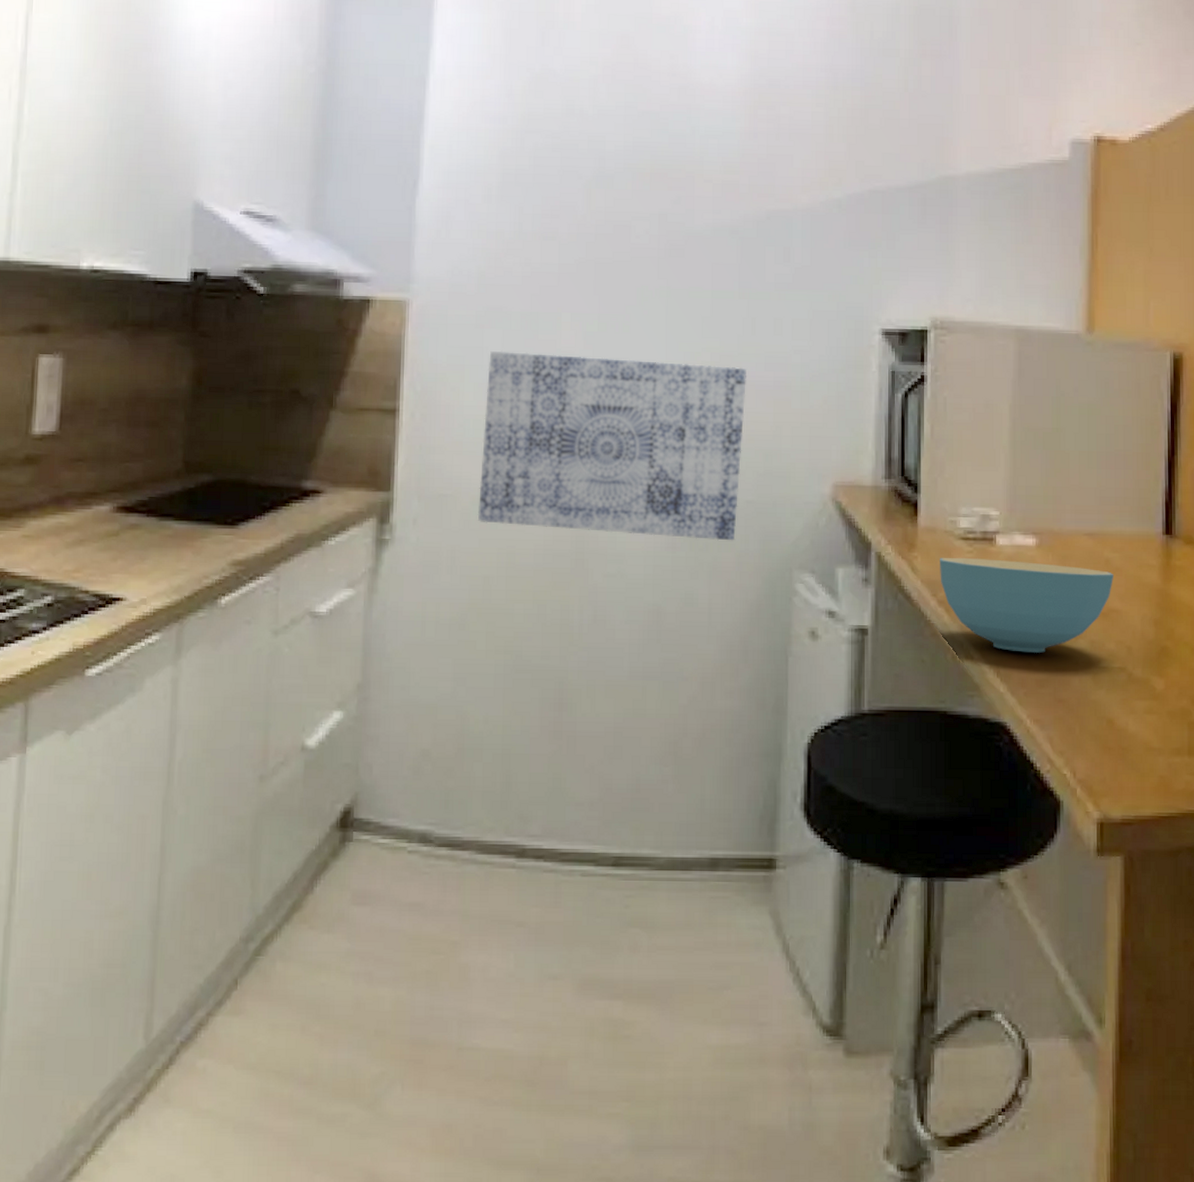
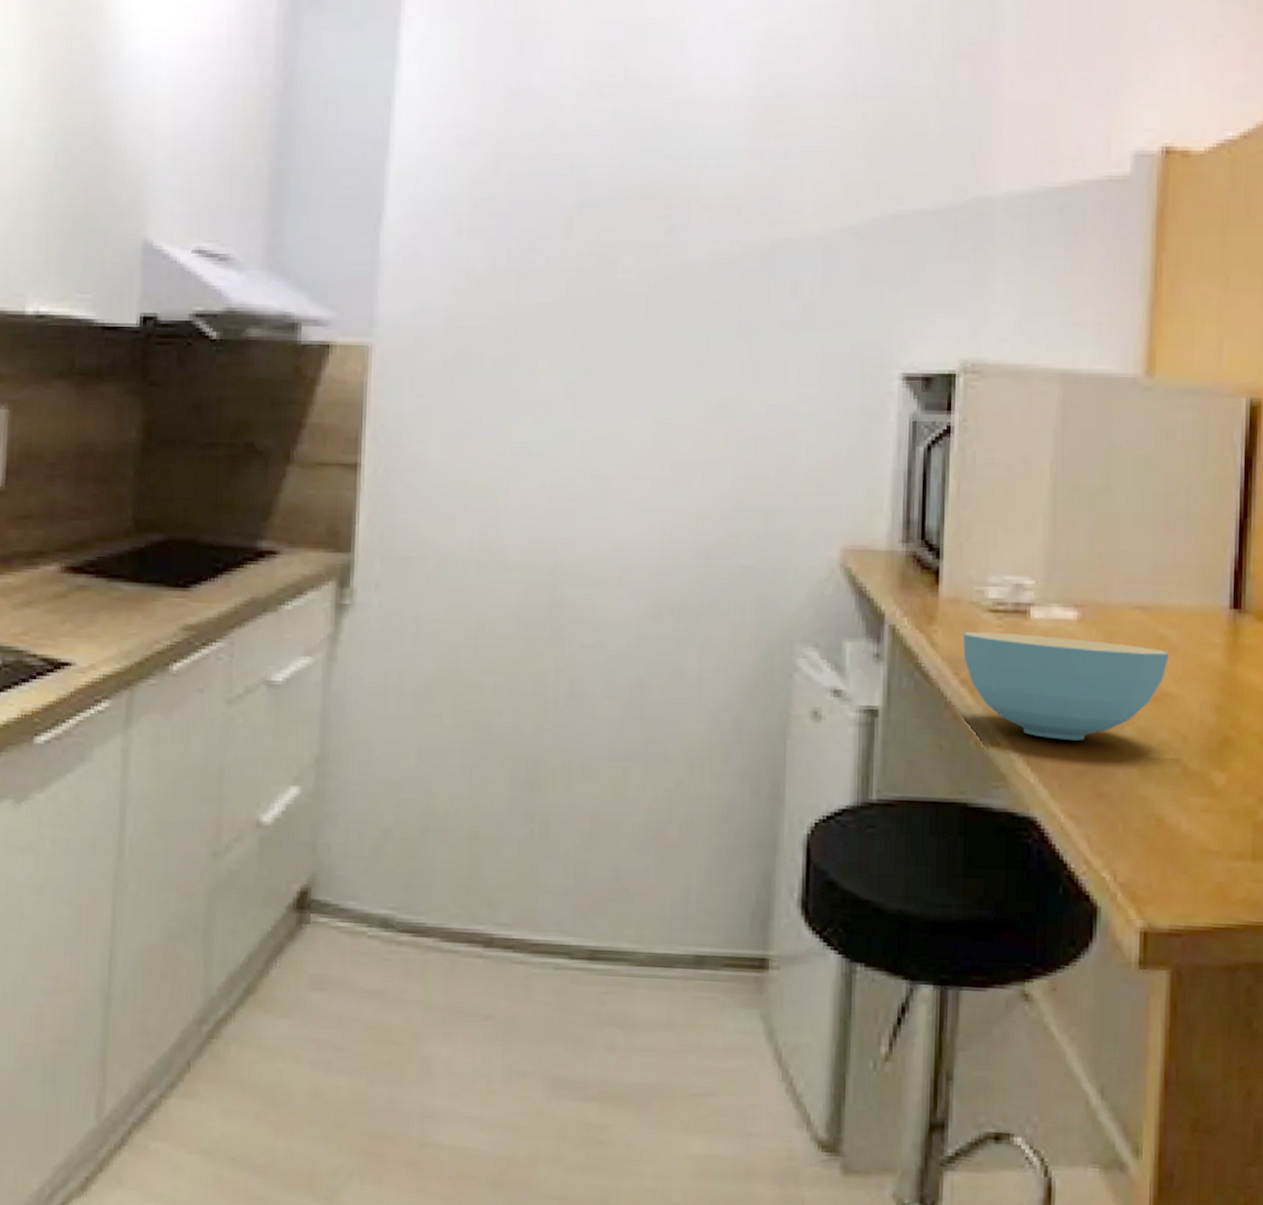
wall art: present [477,350,748,541] -> none [444,400,747,611]

